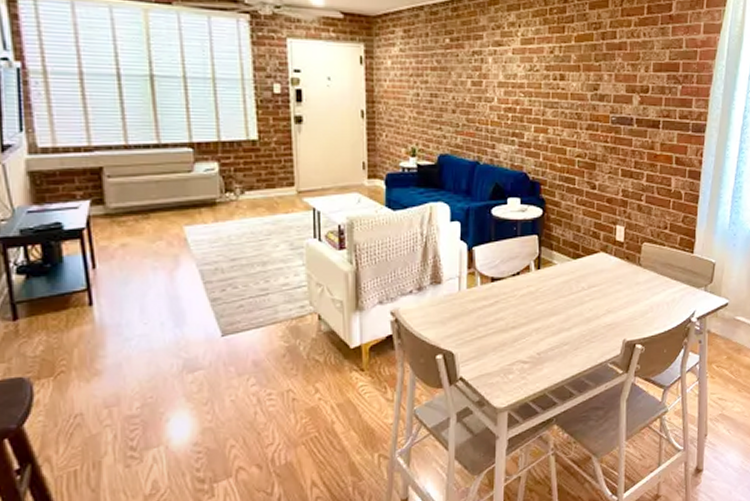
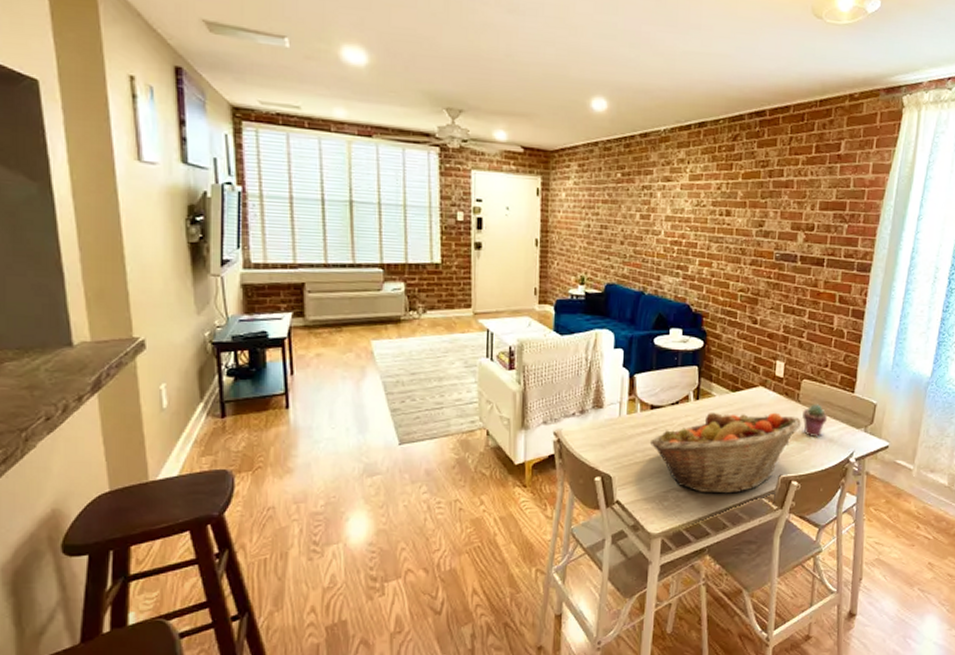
fruit basket: none [491,277,644,363] -> present [649,412,802,494]
potted succulent: none [644,266,668,299] -> present [802,404,827,437]

